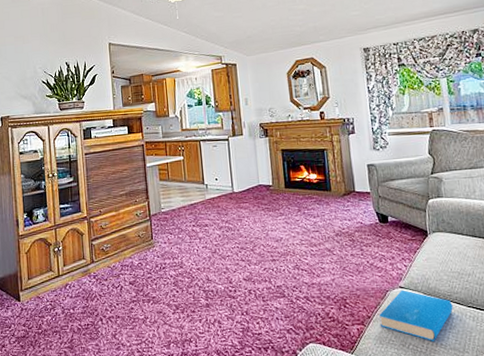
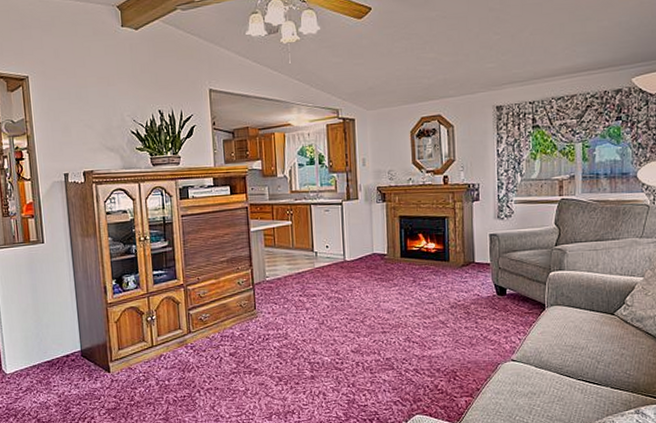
book: present [380,289,453,341] -> none [489,363,563,413]

